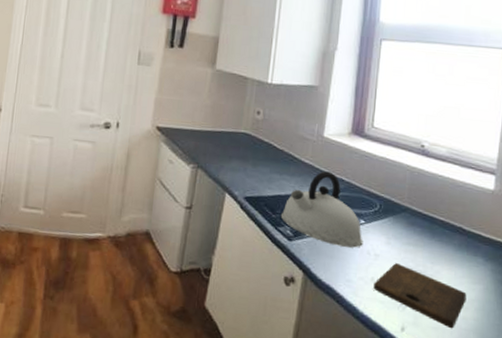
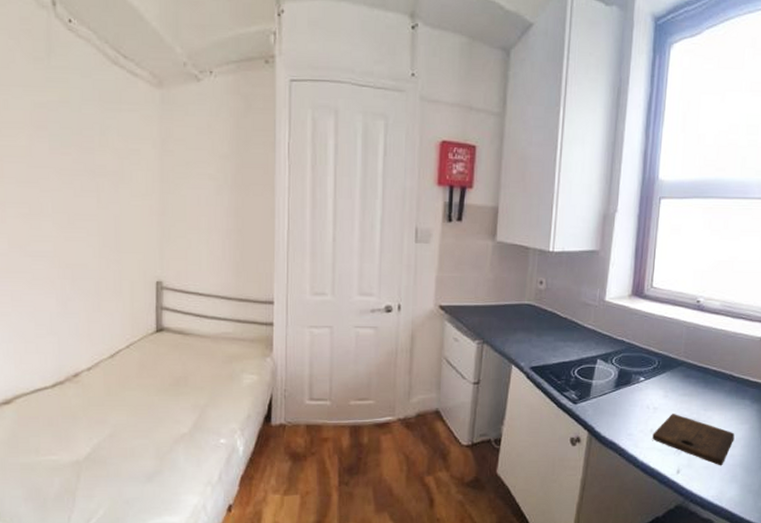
kettle: present [280,171,363,248] -> none [565,334,643,404]

